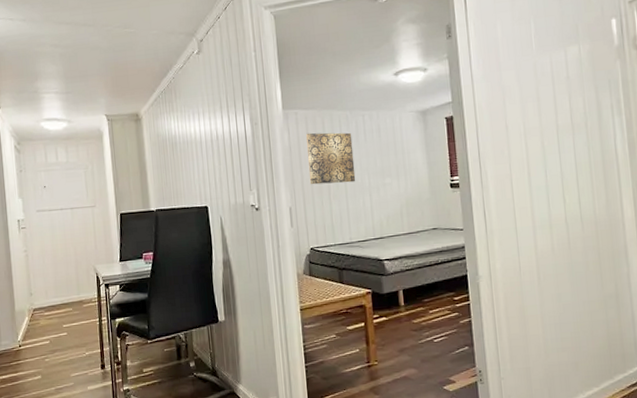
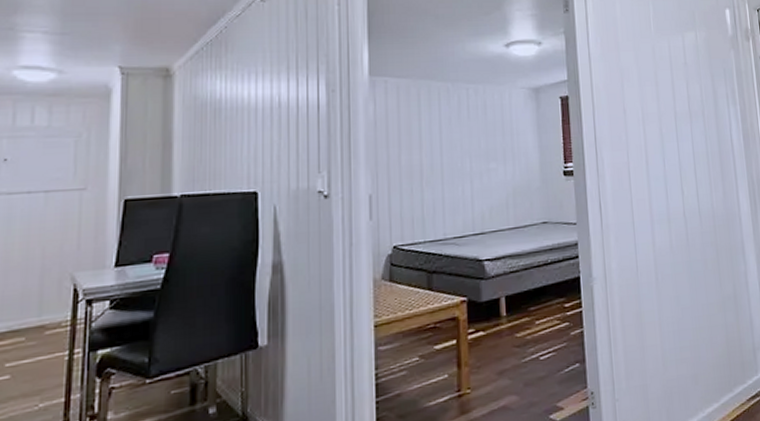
wall art: present [306,132,356,185] -> none [396,105,455,168]

